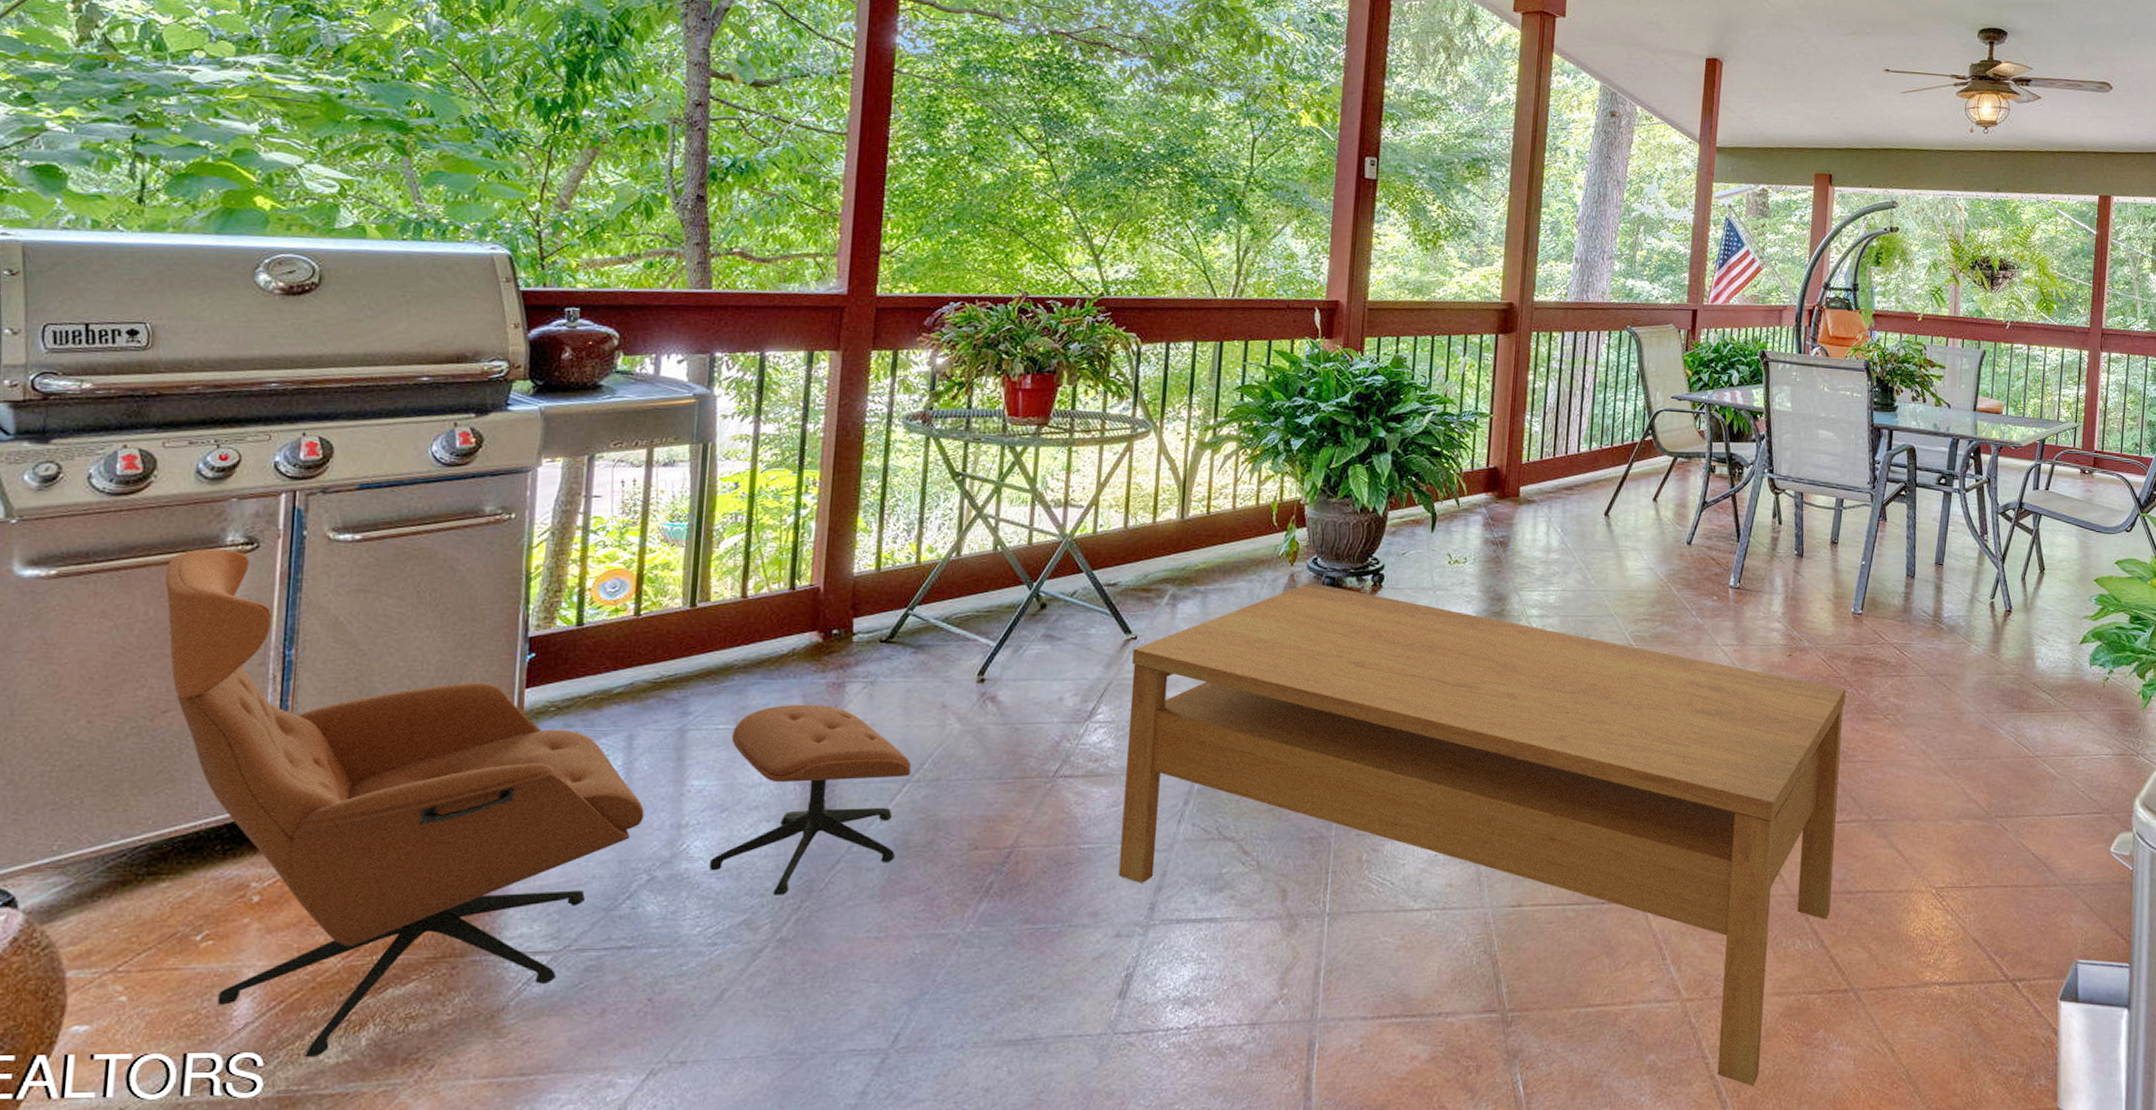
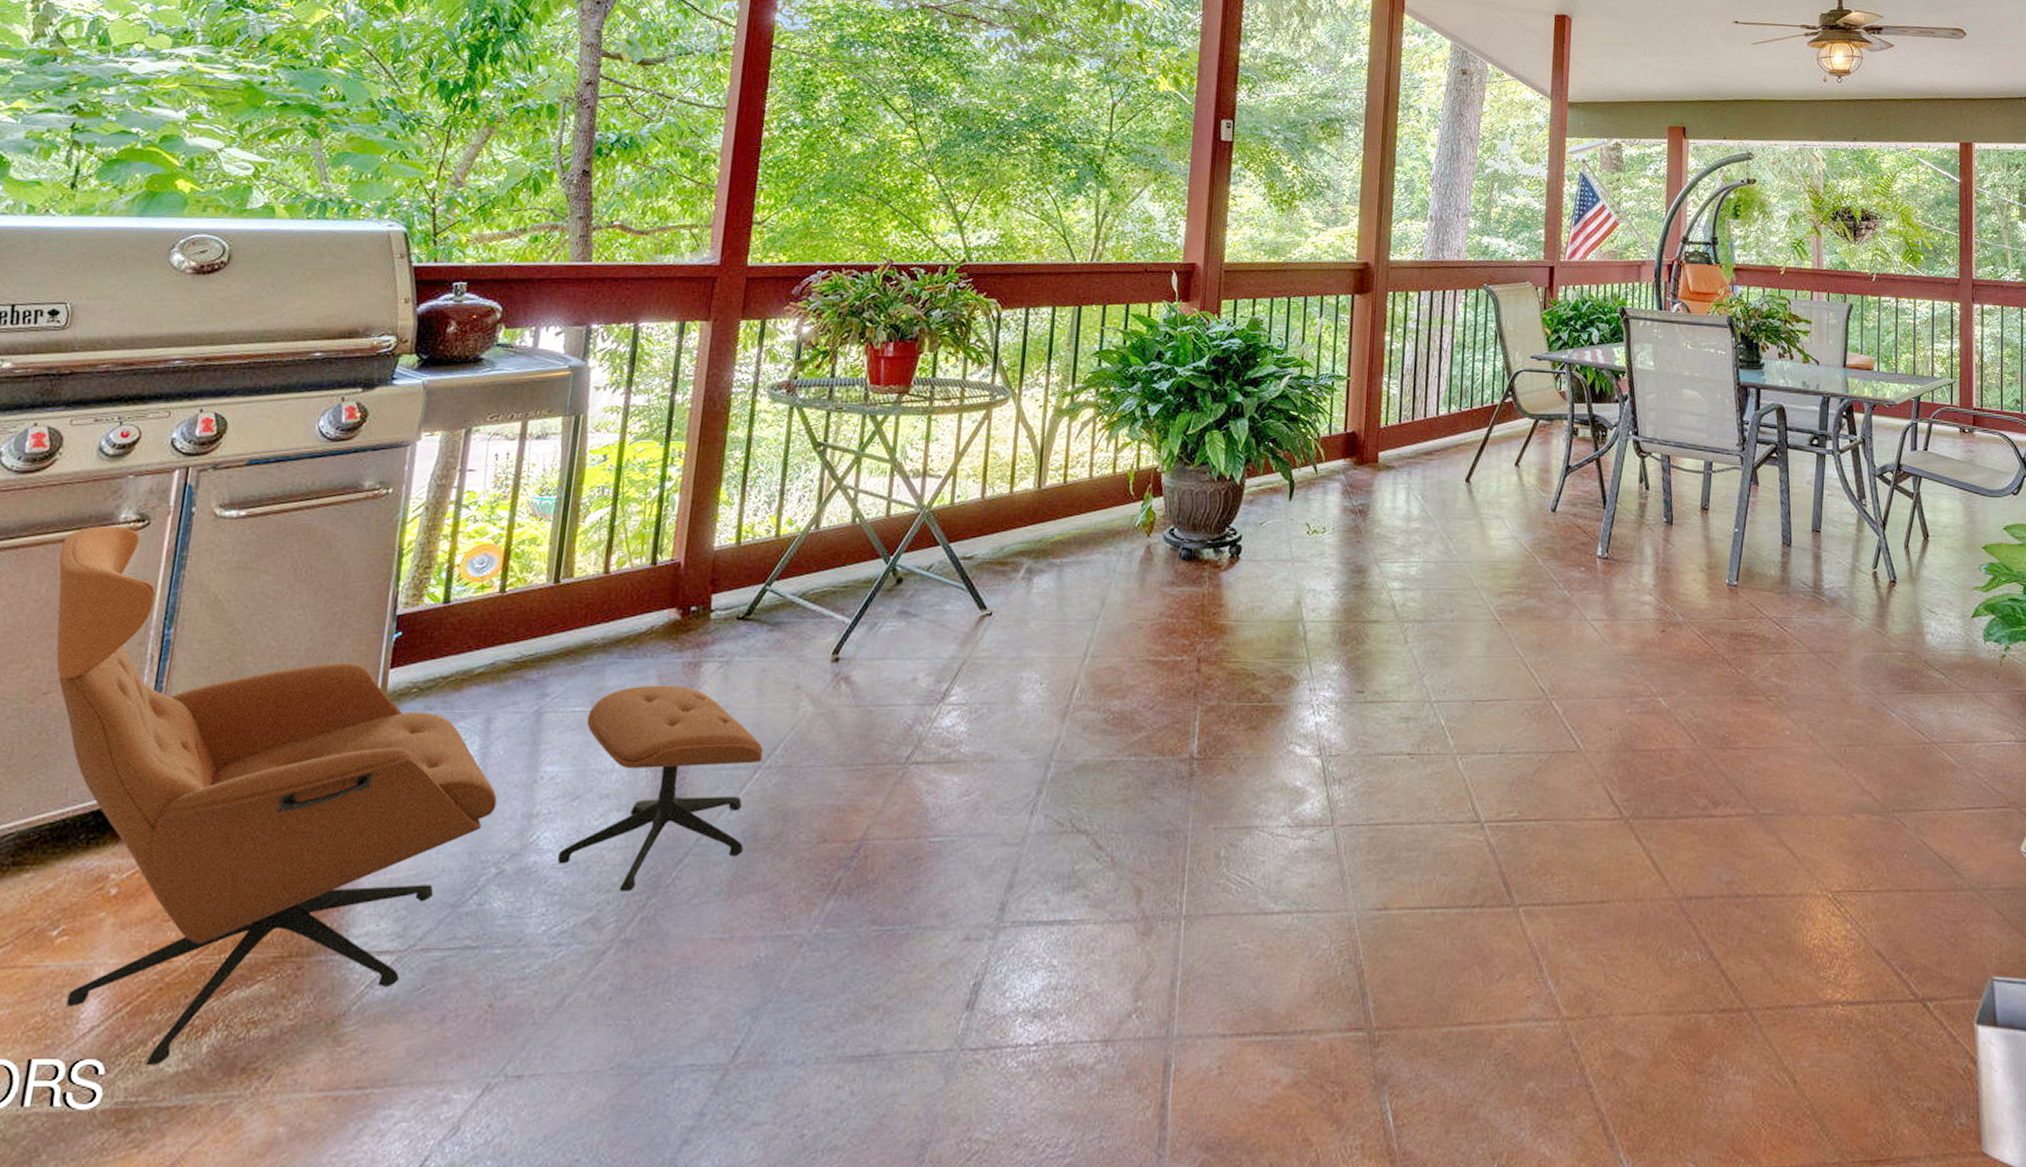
coffee table: present [1118,582,1846,1086] -> none [968,554,1724,1121]

